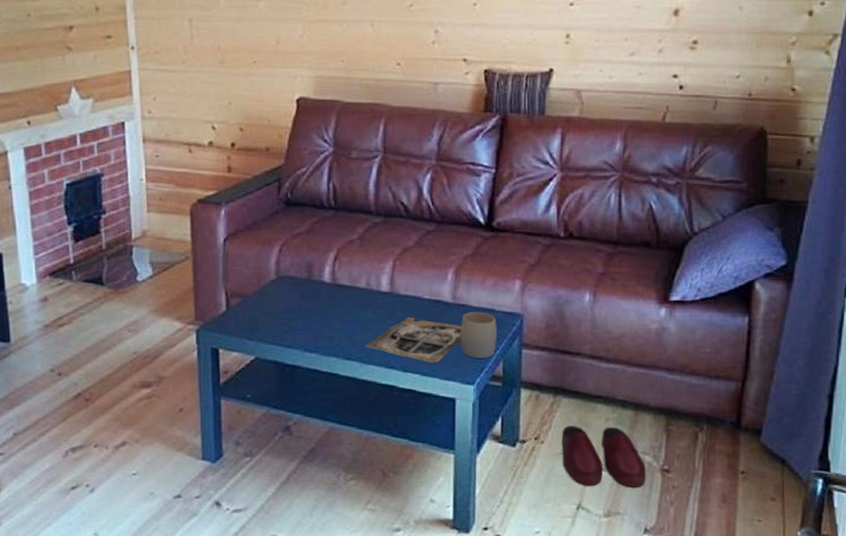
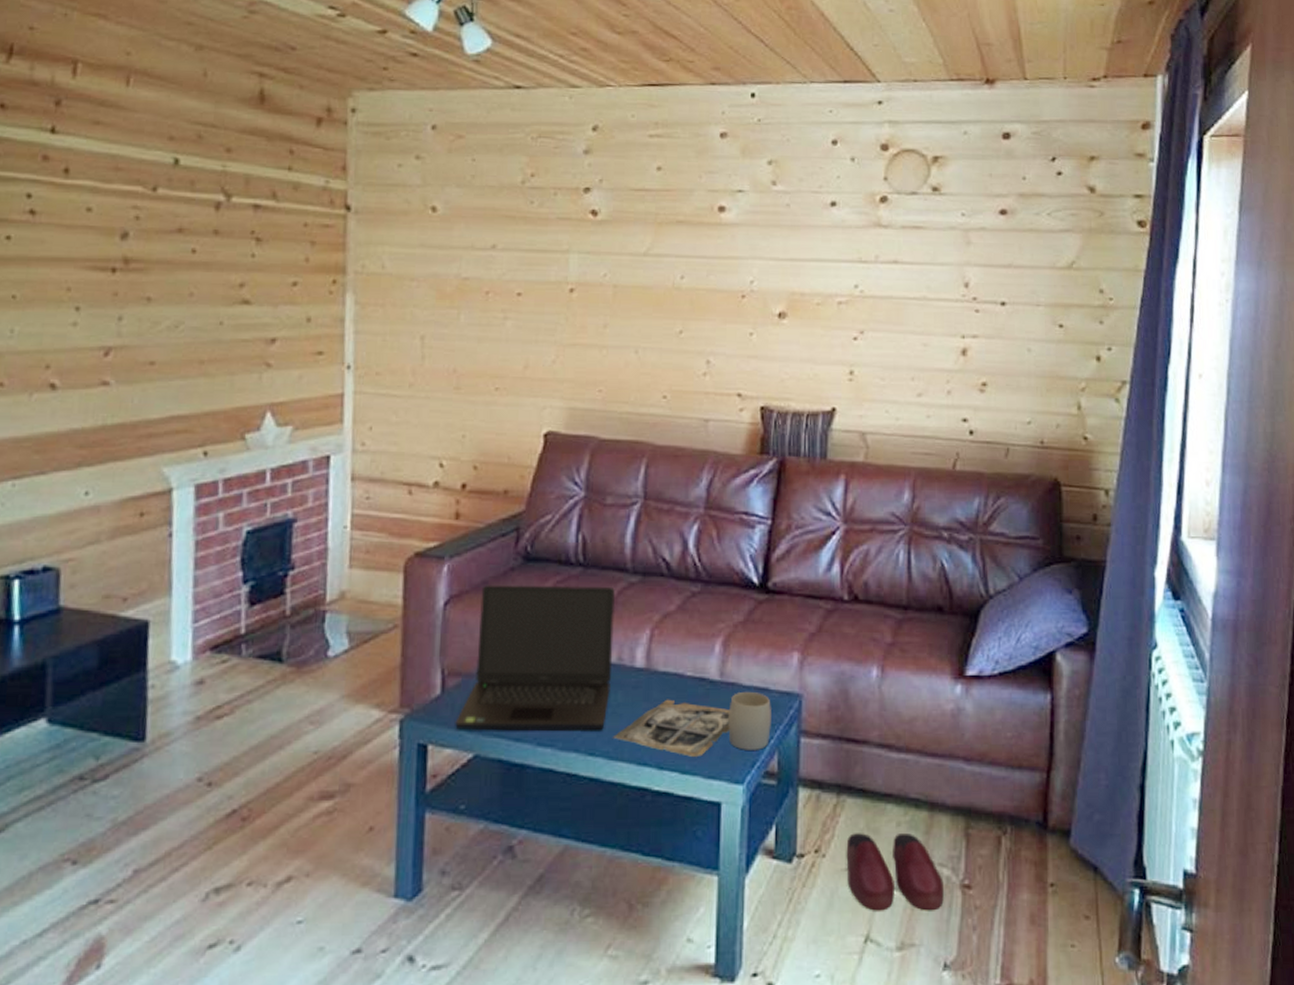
laptop: none [239,225,363,341] -> present [455,585,616,732]

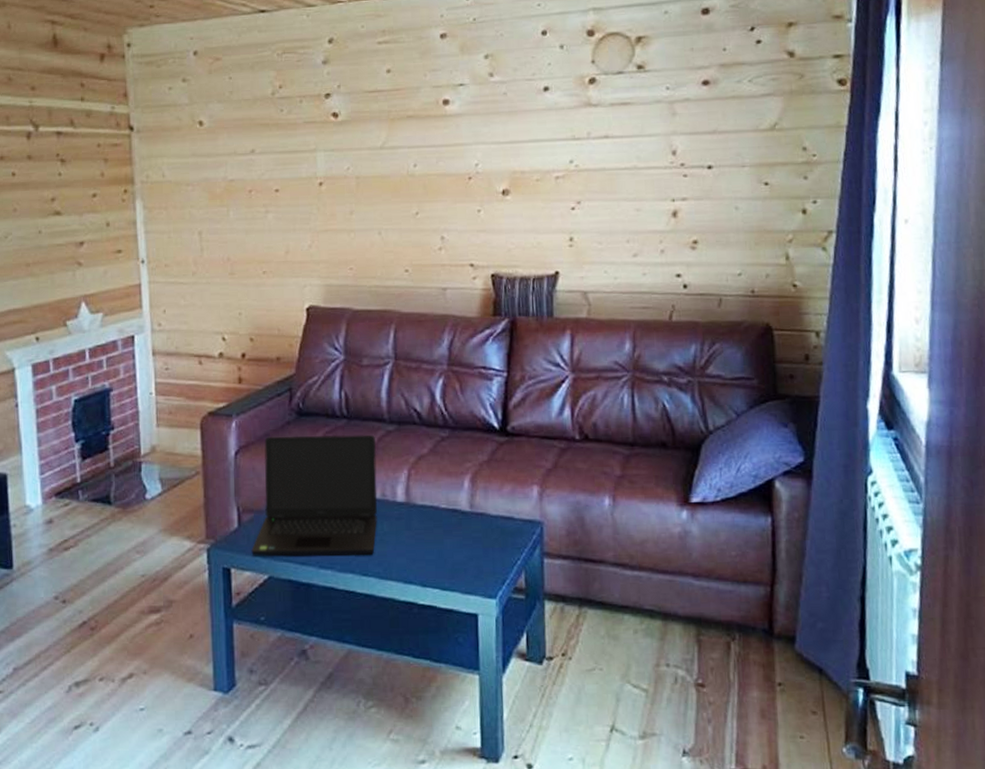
magazine: present [613,699,730,757] -> none [382,528,481,576]
mug: present [728,691,771,750] -> none [479,520,517,570]
slippers: present [846,832,944,911] -> none [589,638,680,706]

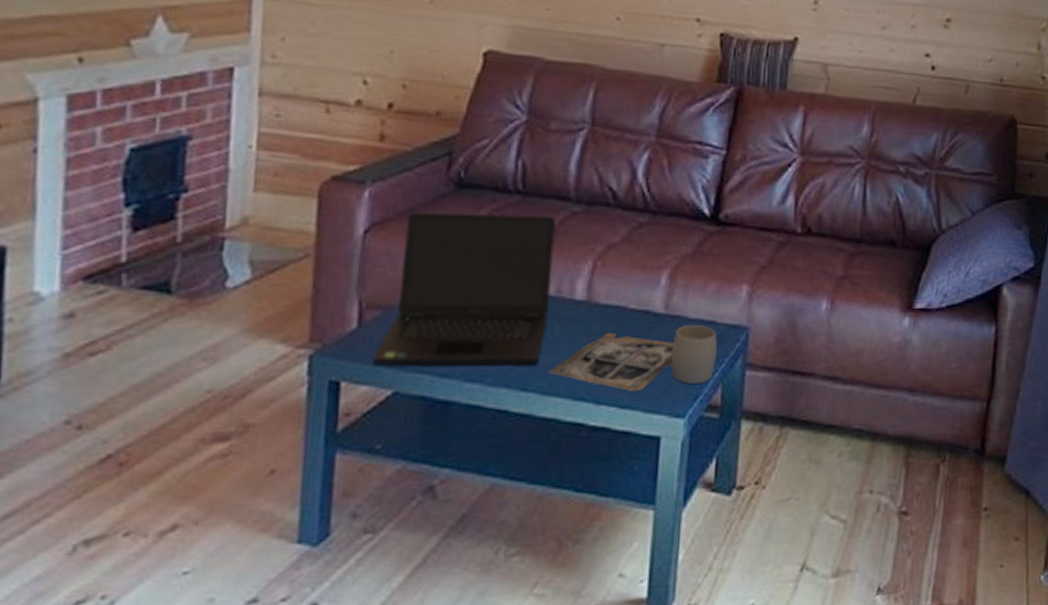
magazine: none [382,528,481,576] -> present [548,332,674,391]
mug: none [479,520,517,570] -> present [671,324,717,384]

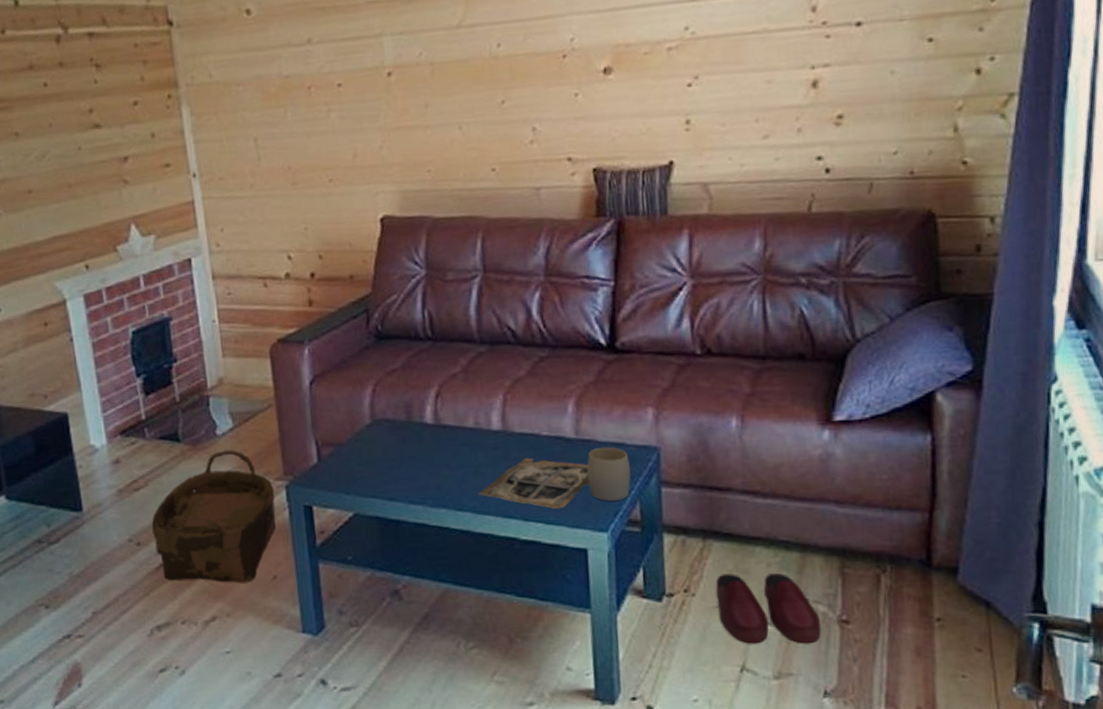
woven basket: none [104,307,292,480] -> present [151,449,276,583]
laptop: present [372,212,556,367] -> none [333,357,471,493]
slippers: none [786,462,882,540] -> present [715,572,821,644]

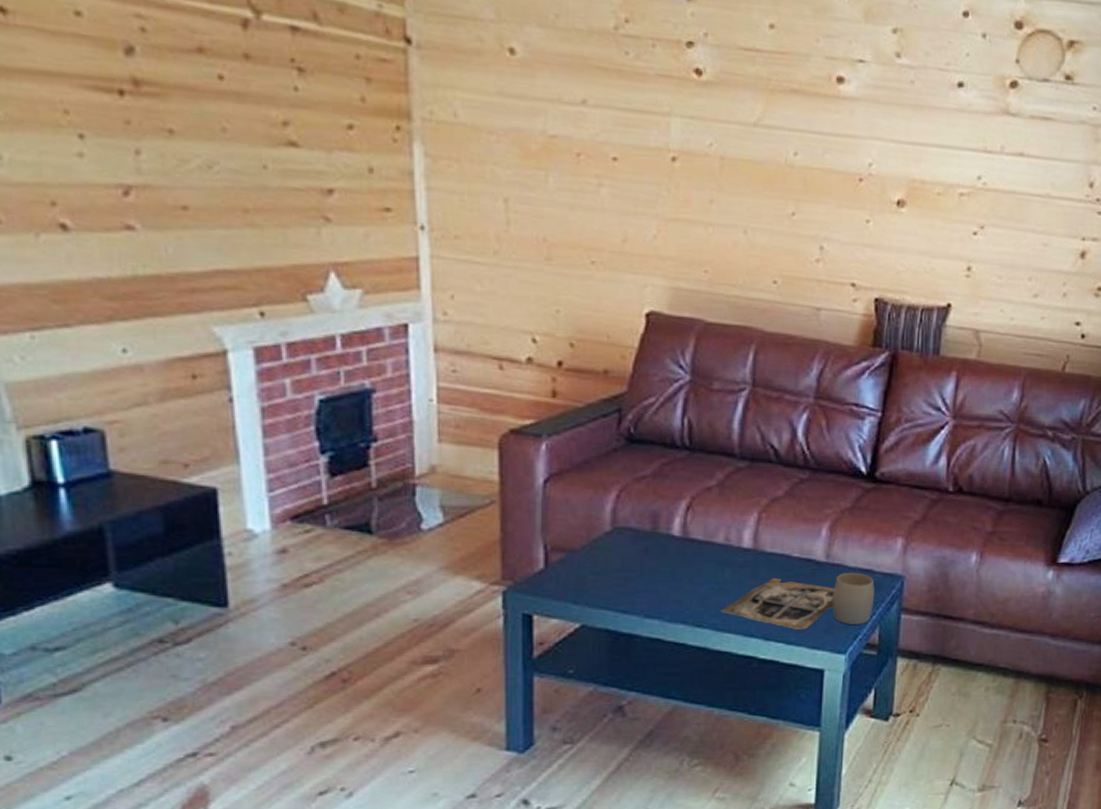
woven basket: present [151,449,276,583] -> none [324,547,487,696]
slippers: present [715,572,821,644] -> none [937,696,1024,760]

